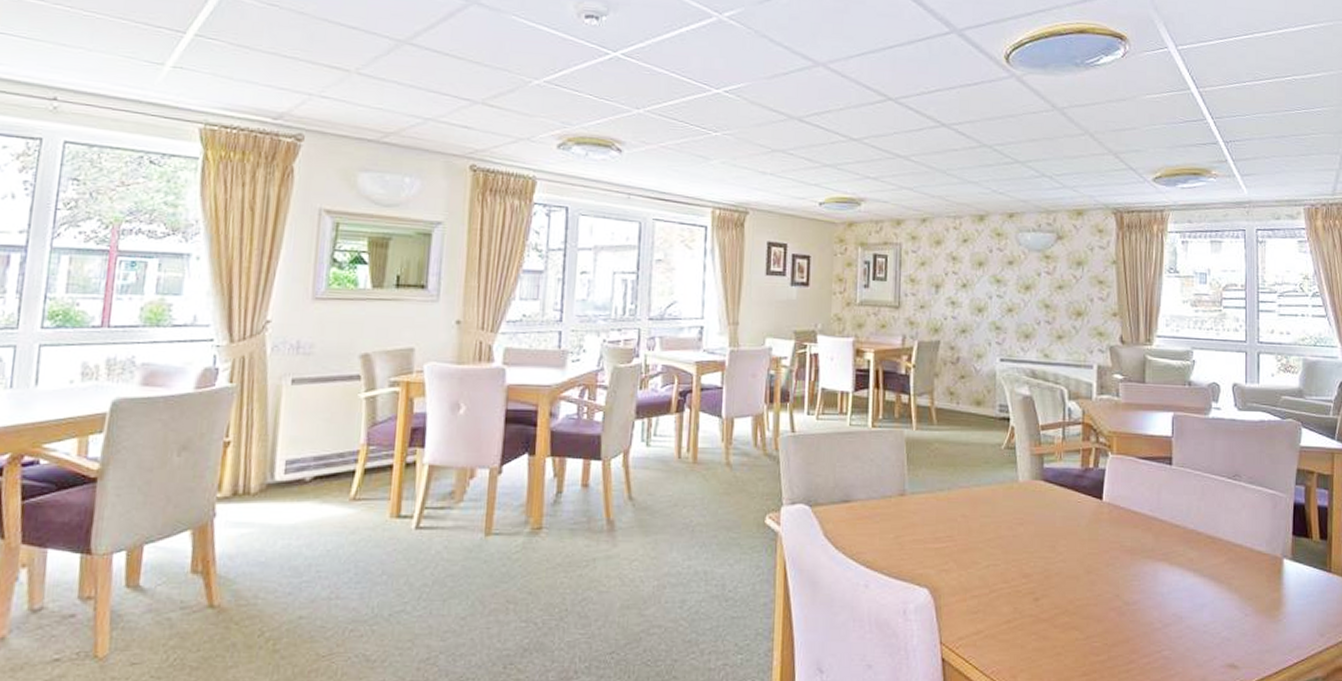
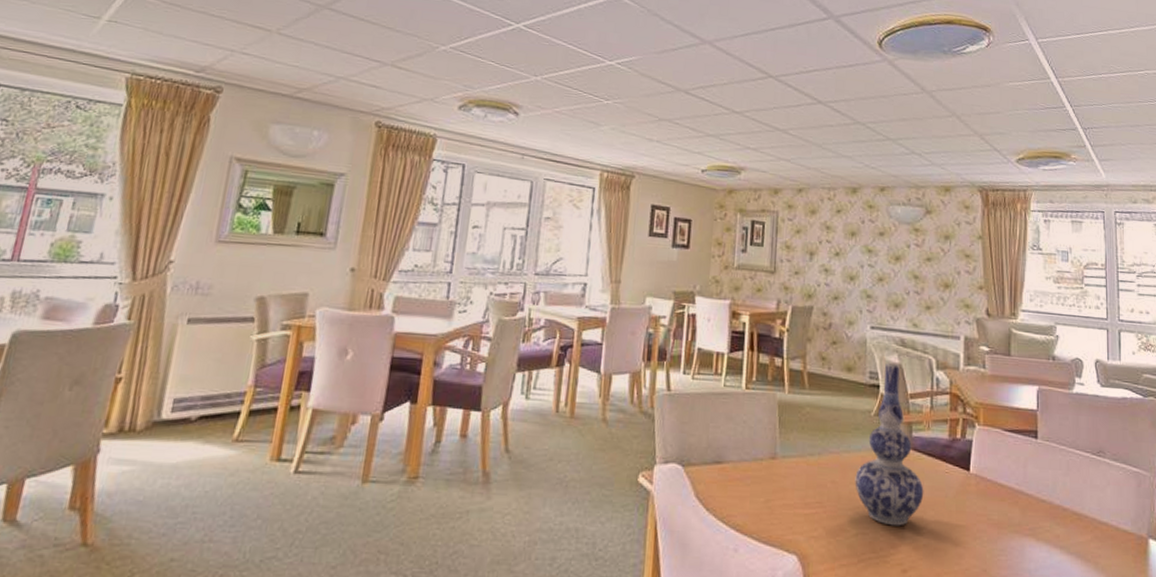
vase: none [985,394,1056,556] -> present [855,362,924,526]

